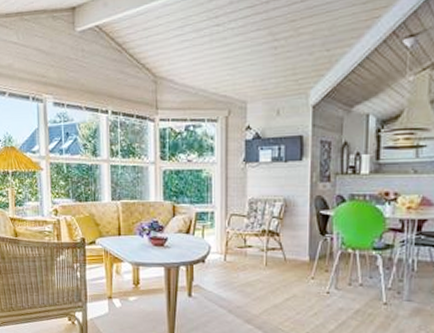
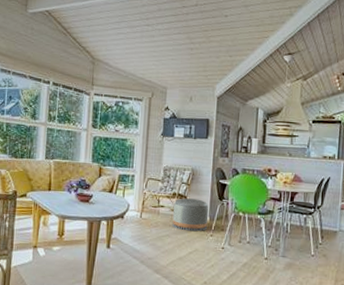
pouf: none [263,235,308,275] -> present [172,198,209,232]

